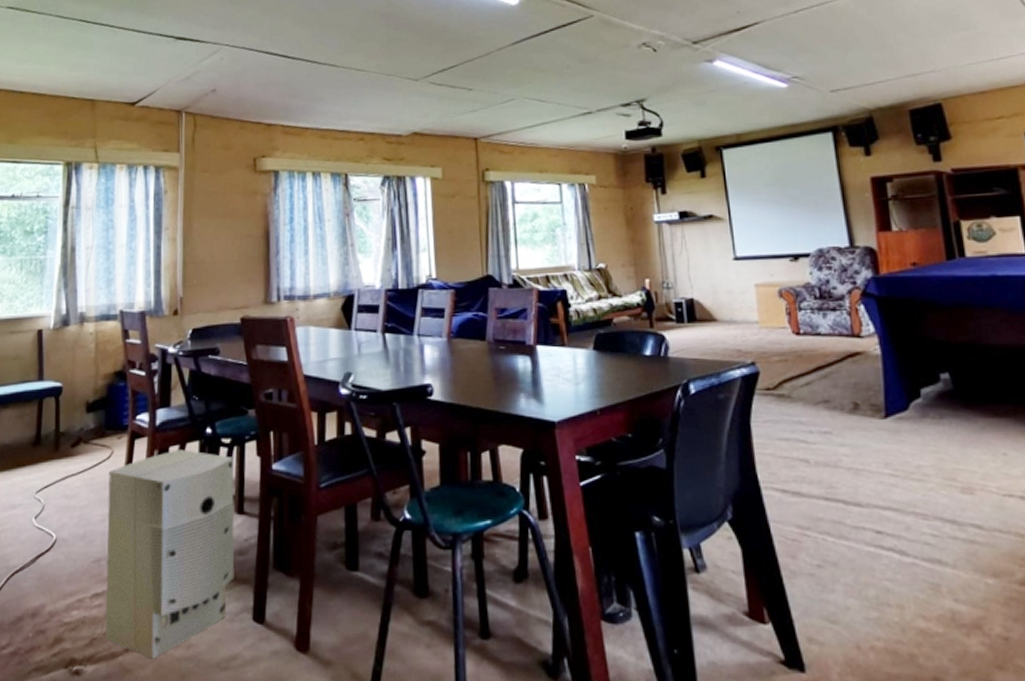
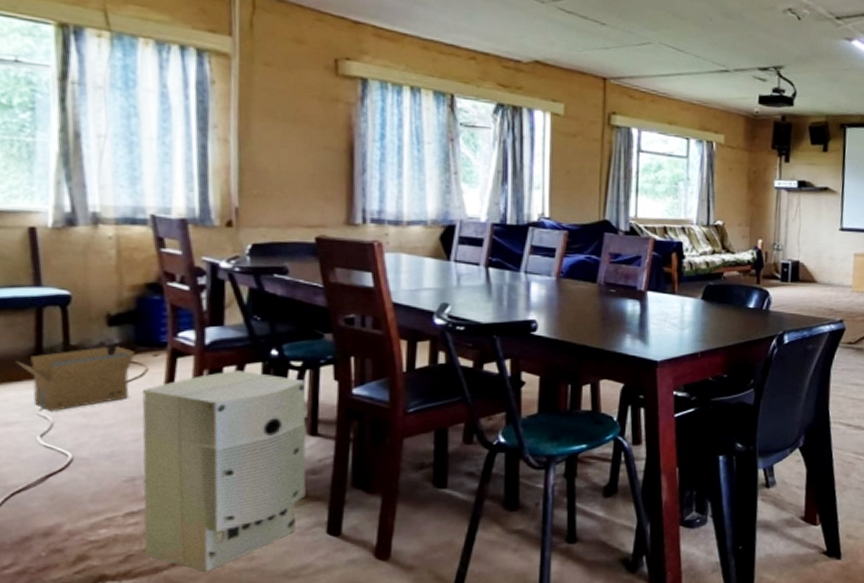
cardboard box: none [22,431,105,495] -> present [16,346,136,413]

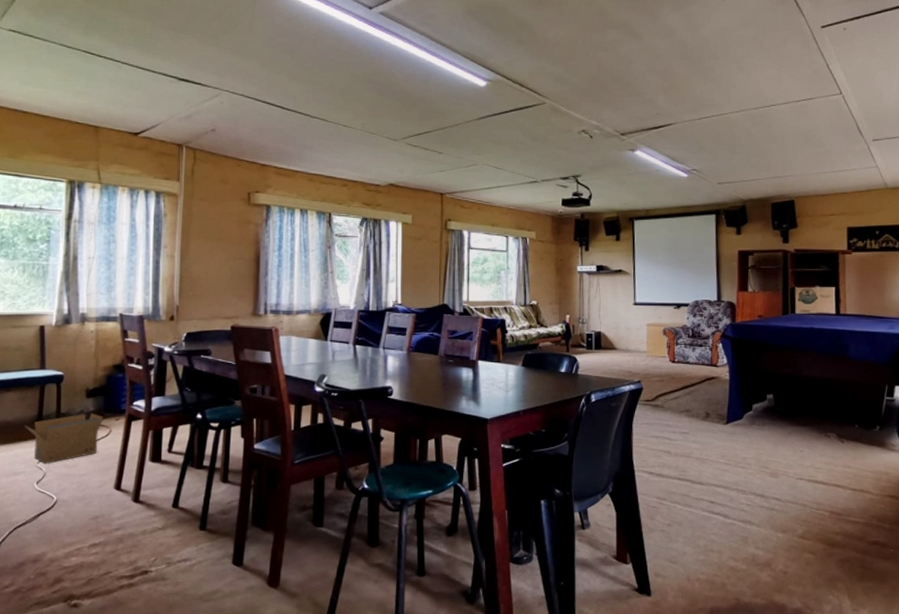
air purifier: present [142,370,306,572] -> none [101,431,221,594]

